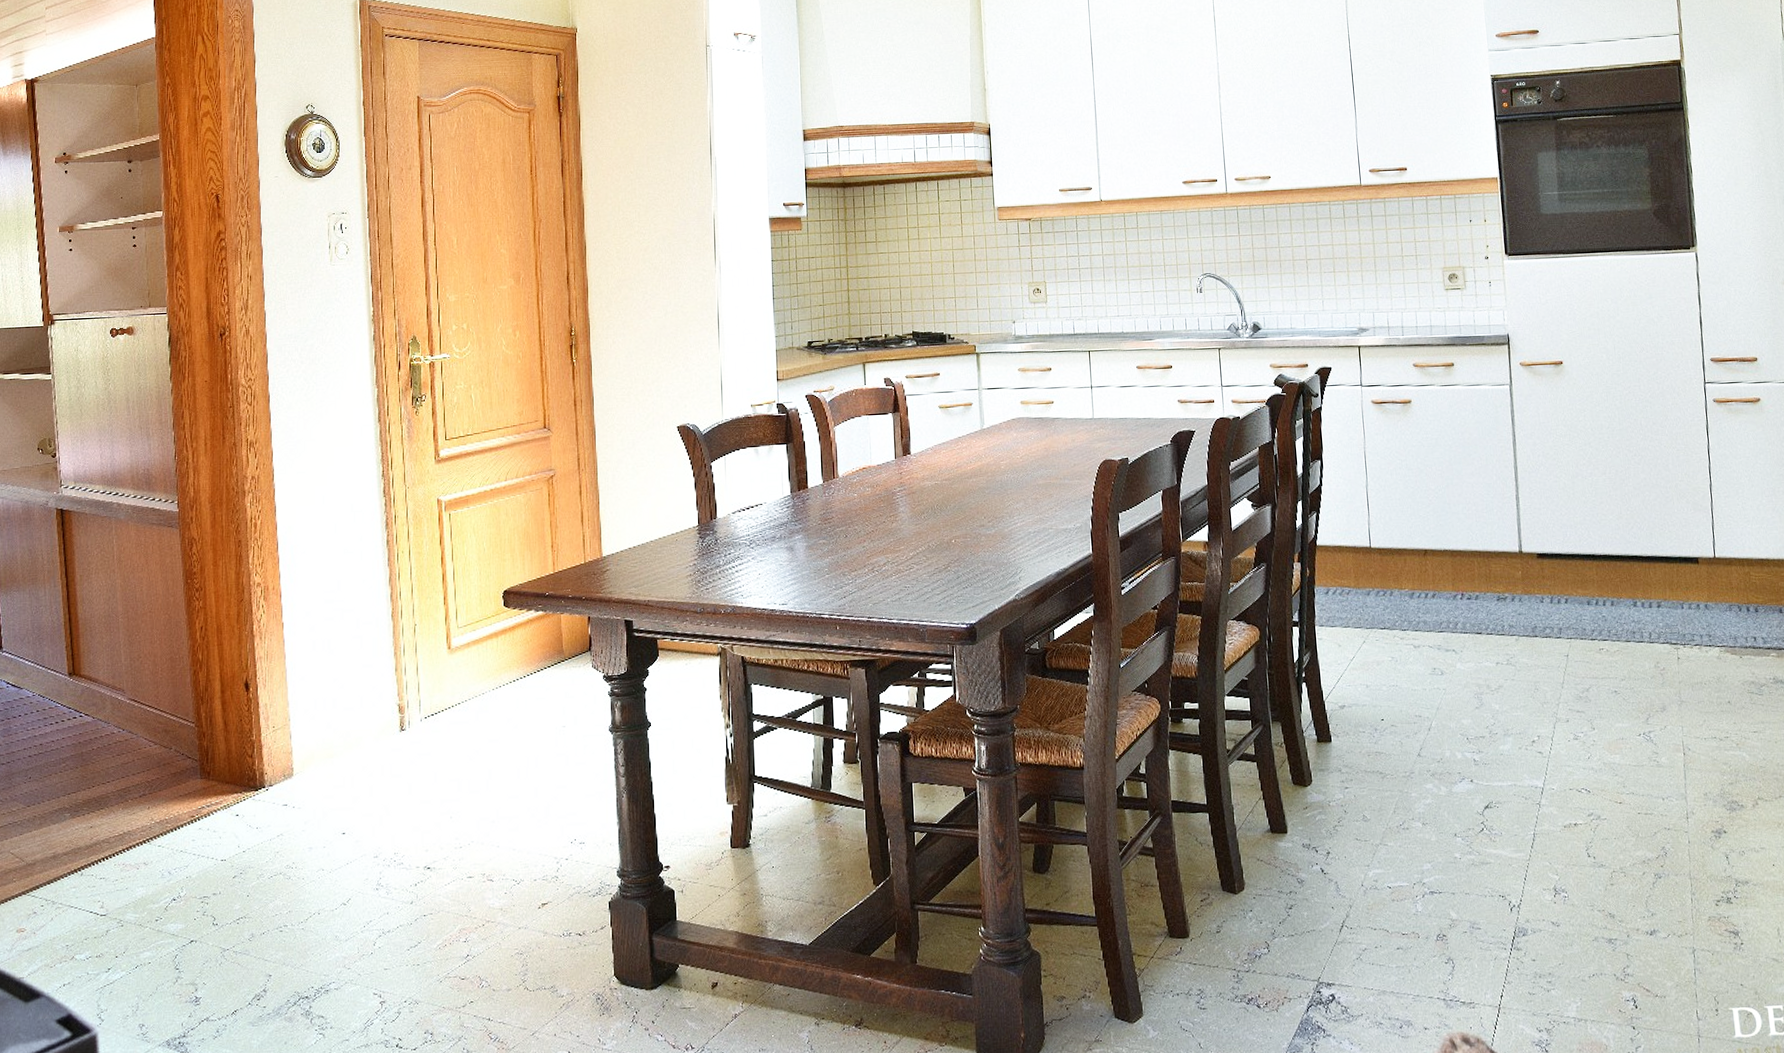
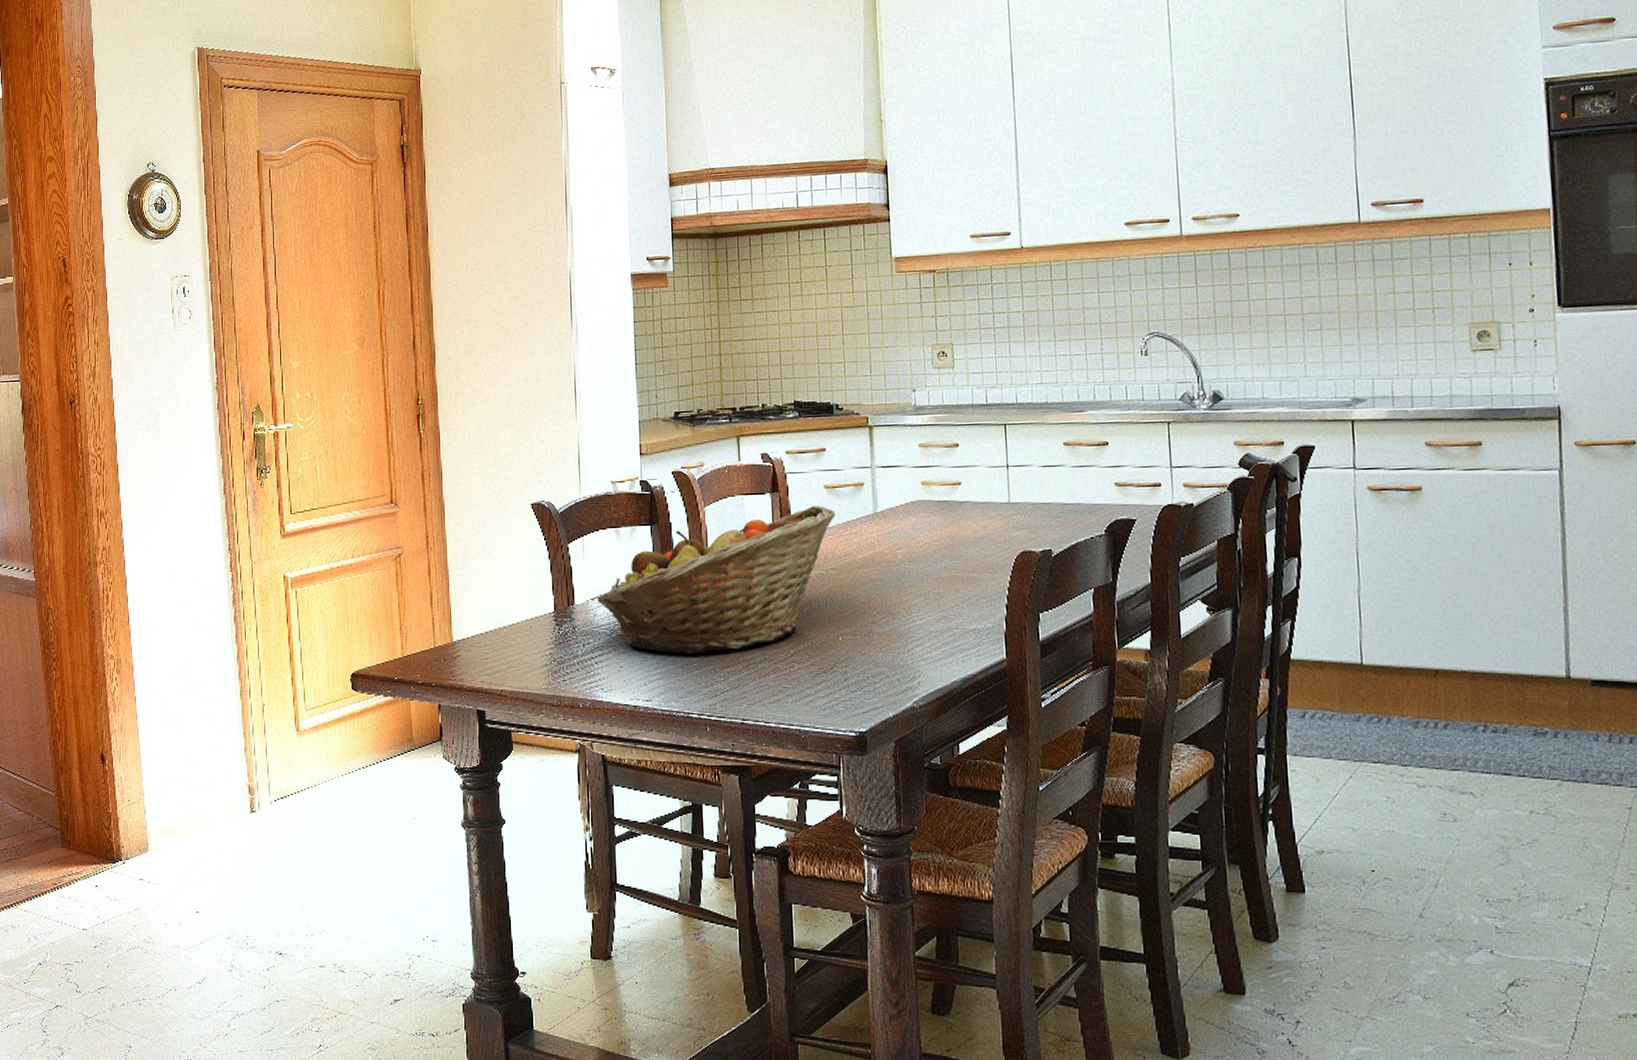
fruit basket: none [738,424,949,561] -> present [597,506,836,655]

